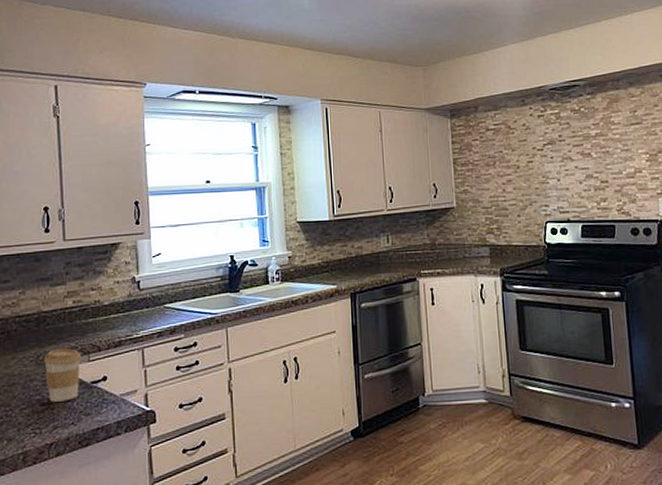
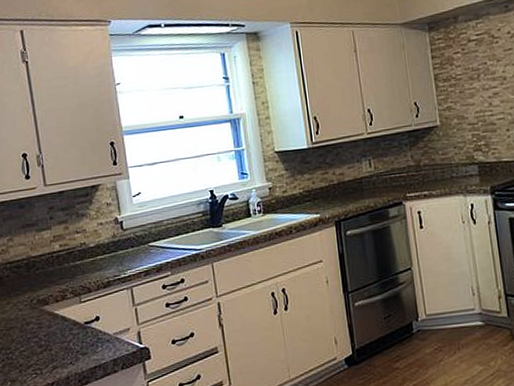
coffee cup: present [43,349,81,402] -> none [37,291,74,344]

